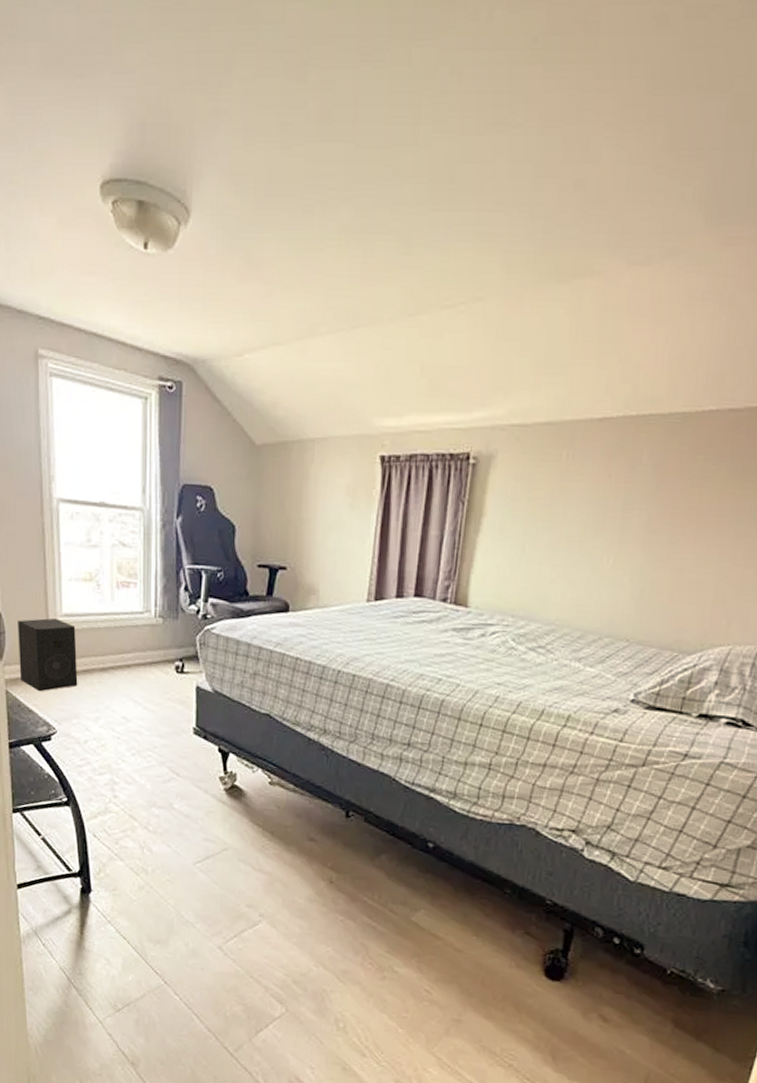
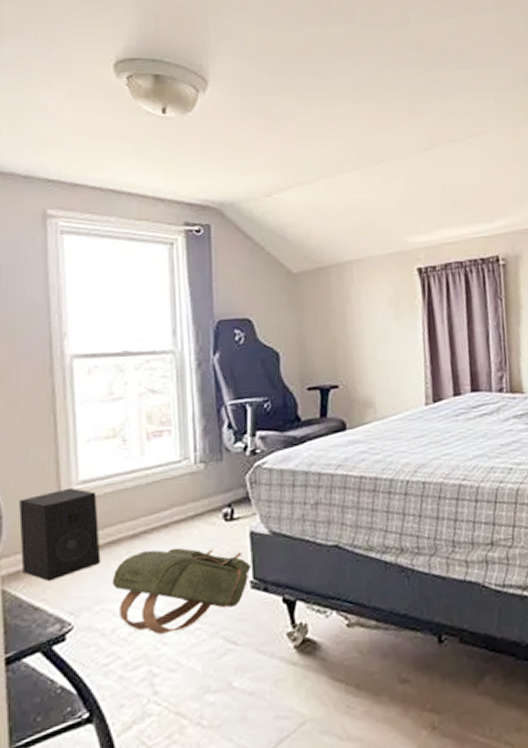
backpack: none [86,683,195,754] -> present [112,547,251,635]

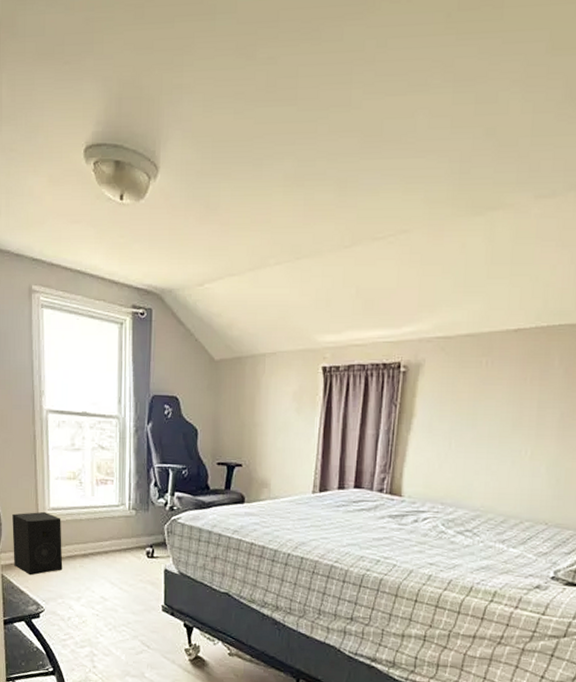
backpack: present [112,547,251,635] -> none [69,567,163,629]

